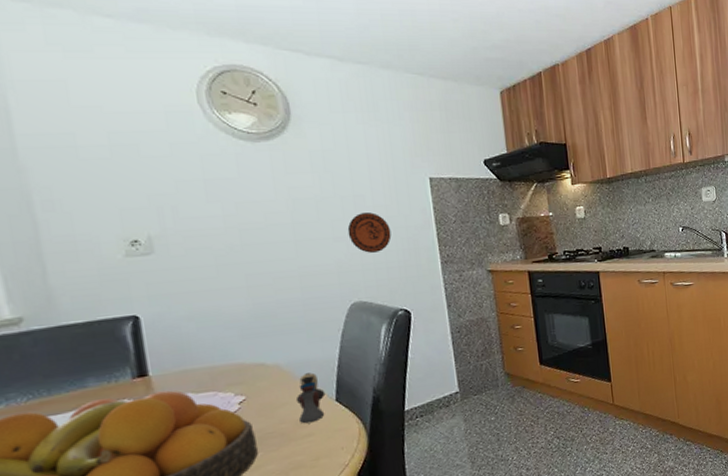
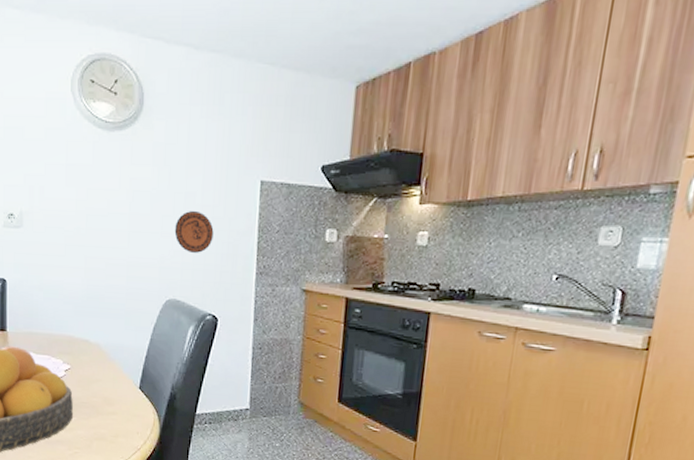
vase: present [295,372,326,424] -> none [107,357,132,403]

